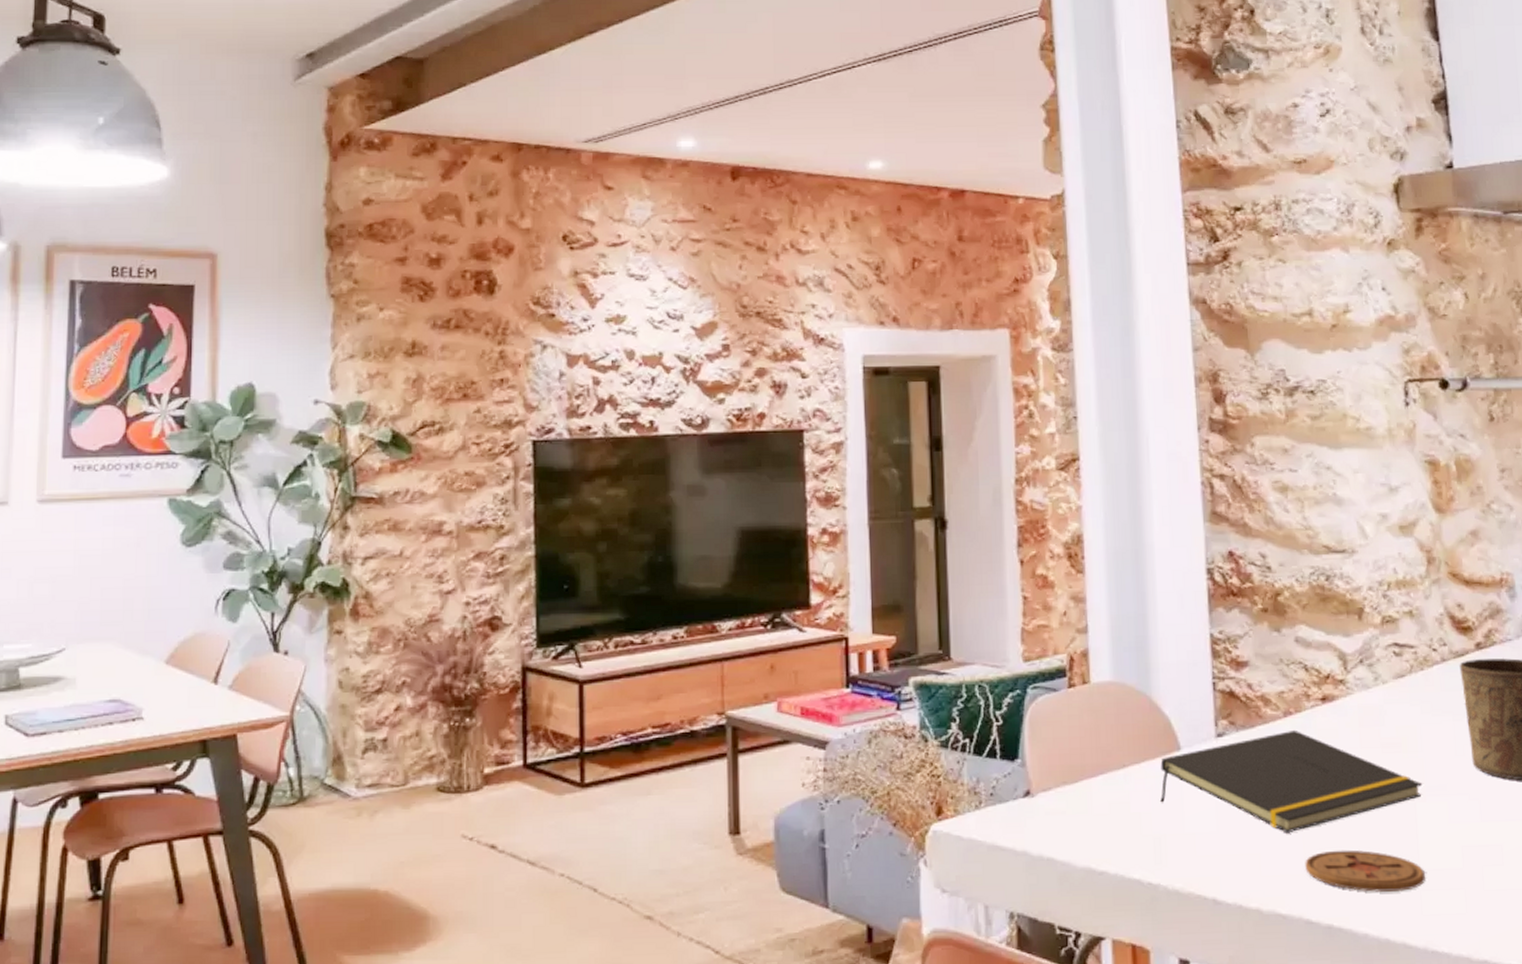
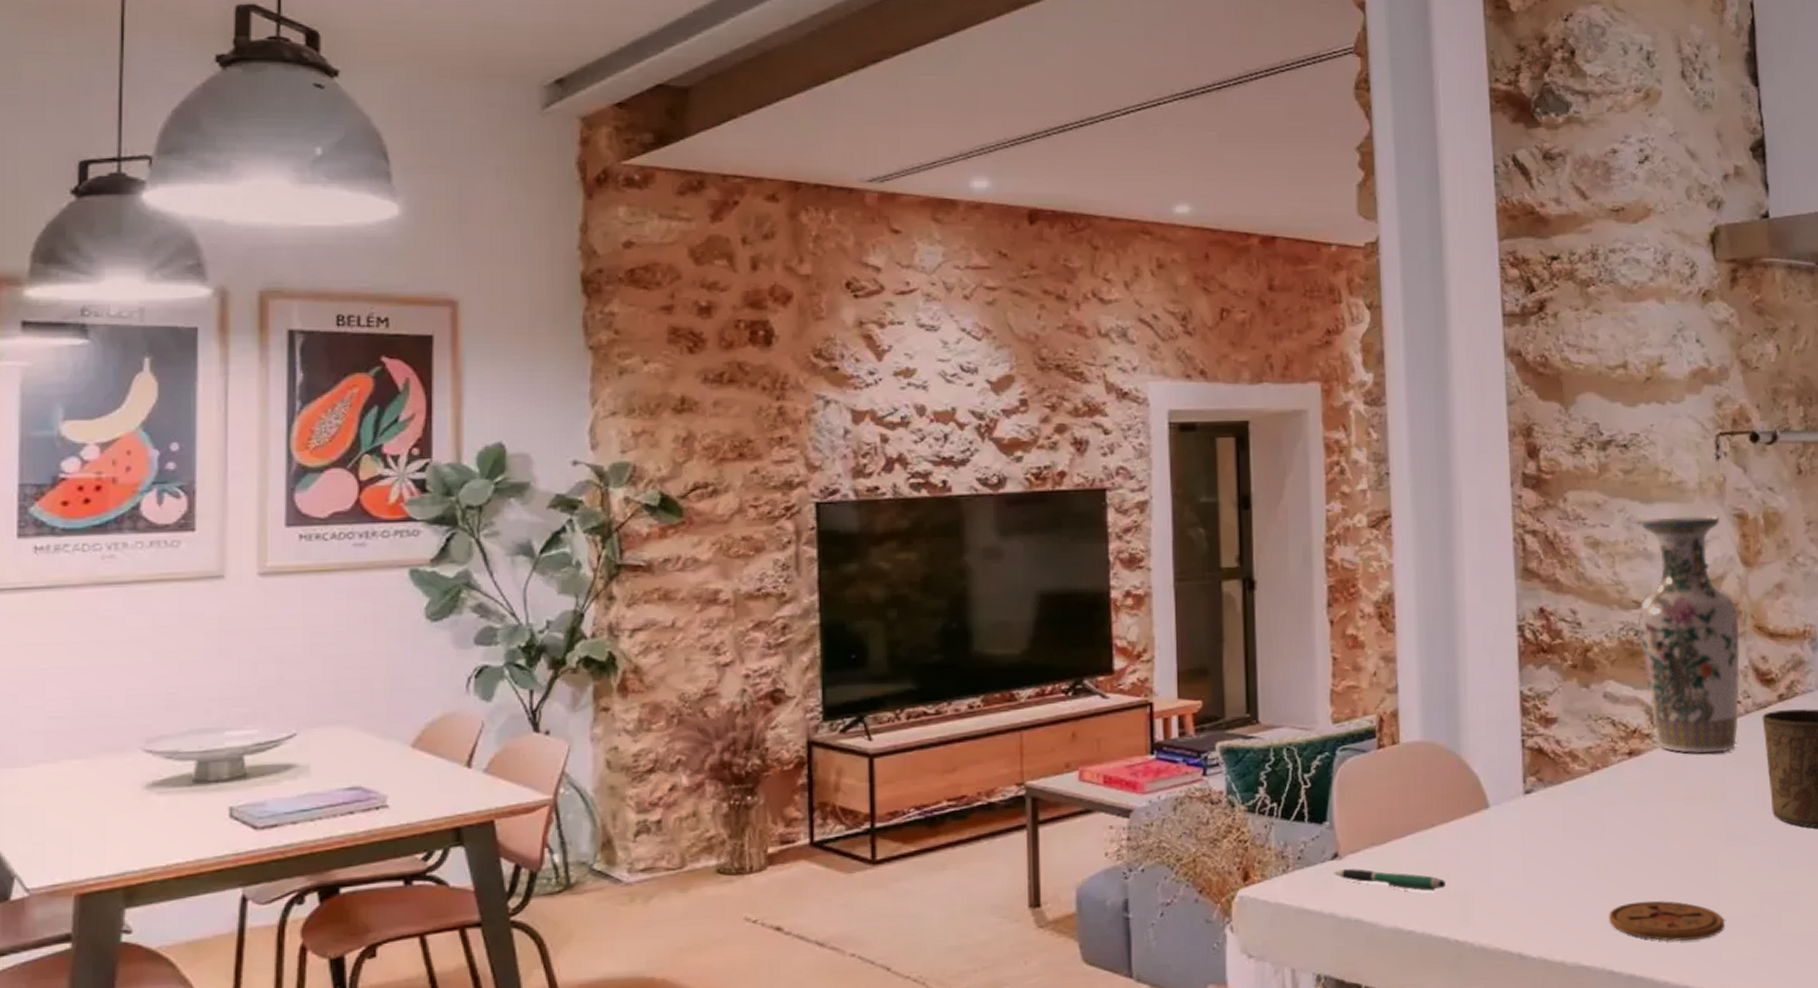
pen: none [1026,806,1138,833] -> present [1334,868,1446,892]
notepad: present [1160,729,1423,834] -> none [1468,784,1724,887]
vase: none [1329,461,1436,701] -> present [1638,515,1740,754]

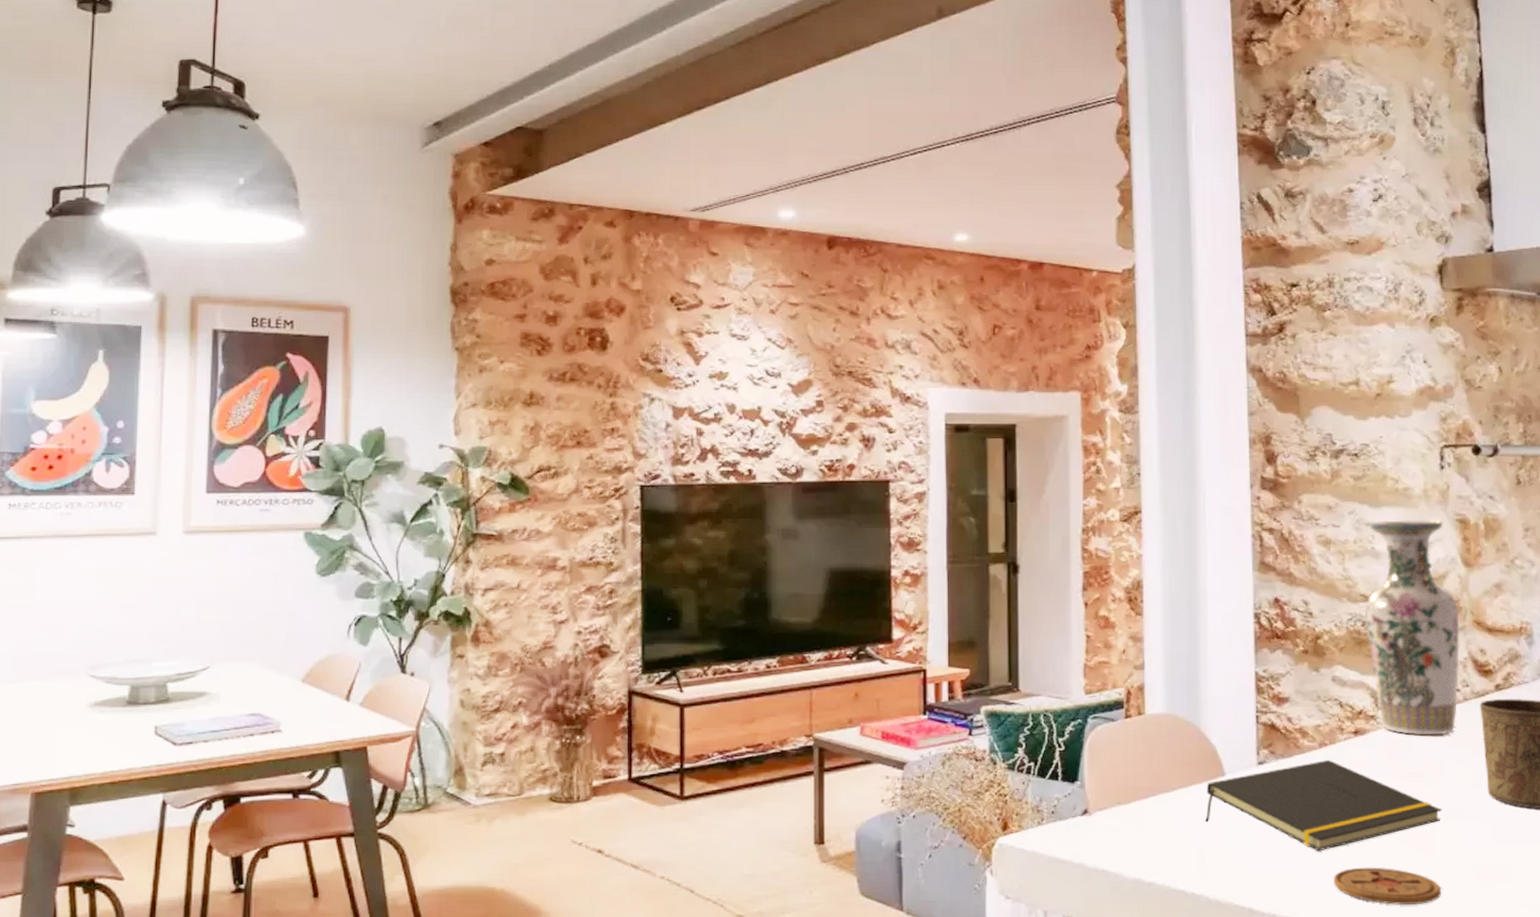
pen: present [1334,868,1446,892] -> none [1083,823,1184,848]
notepad: none [1468,784,1724,887] -> present [1205,759,1442,852]

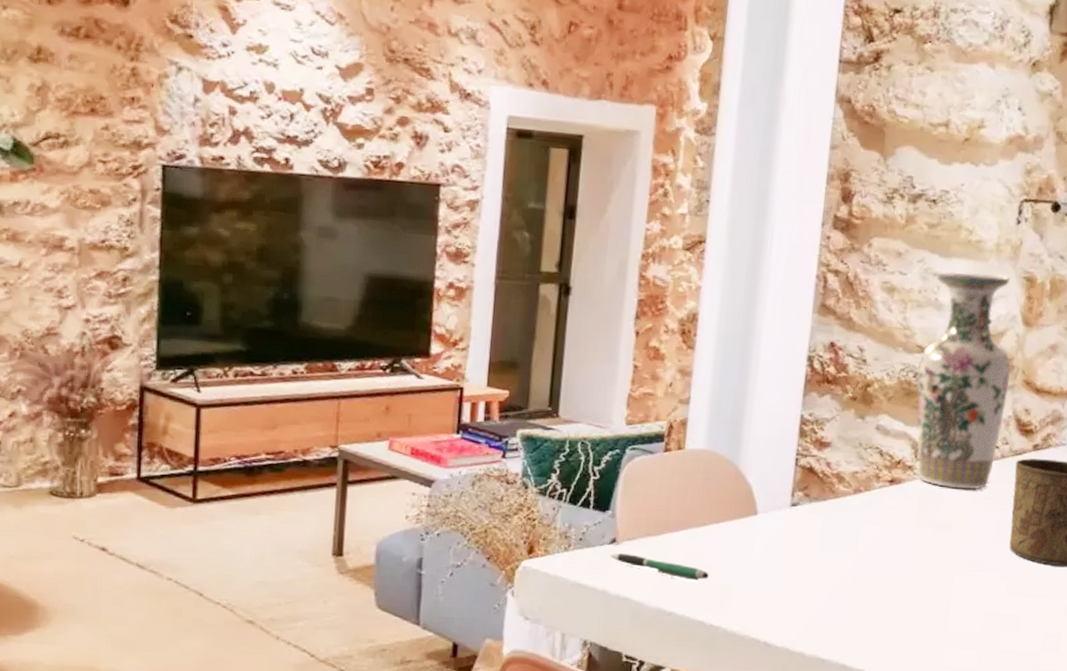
pen: none [1083,823,1184,848] -> present [610,552,709,581]
notepad: present [1205,759,1442,852] -> none [732,505,963,593]
coaster: present [1333,867,1441,905] -> none [848,609,950,647]

